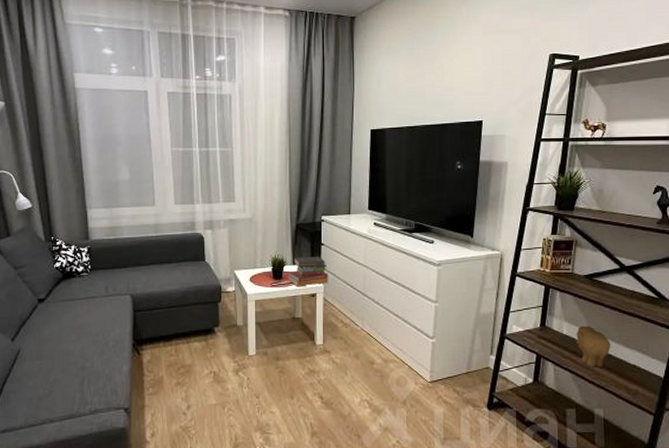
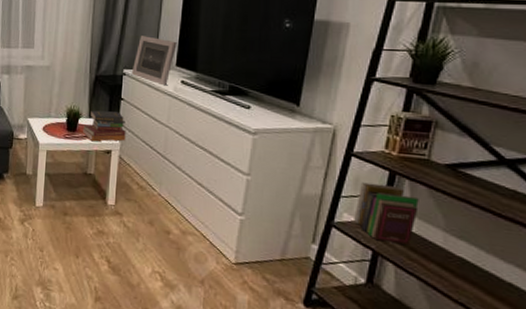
picture frame: none [329,183,368,229] -> present [131,36,177,86]
books: none [521,297,568,345] -> present [354,182,419,245]
decorative figurine: present [576,325,611,367] -> none [428,224,478,279]

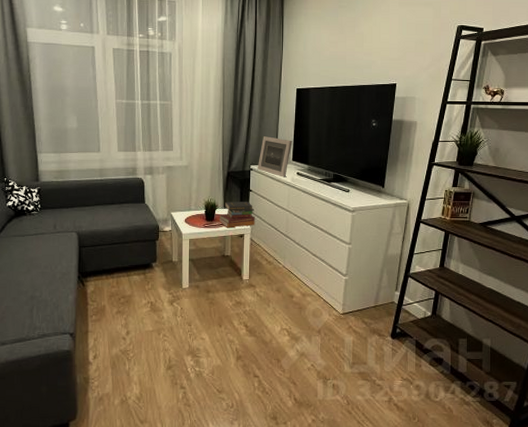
books: present [354,182,419,245] -> none [423,241,464,284]

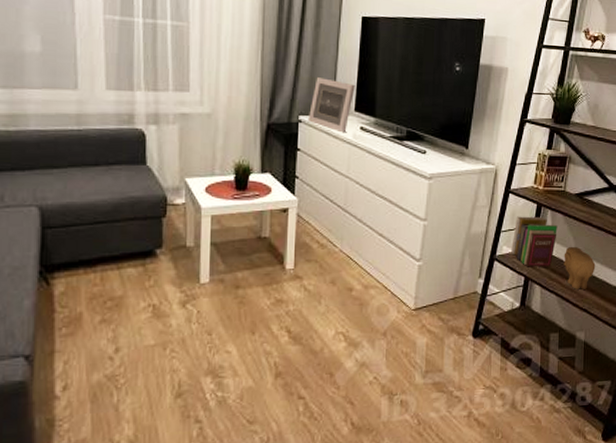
books: present [218,201,255,228] -> none [253,164,304,200]
books: none [423,241,464,284] -> present [511,216,558,267]
decorative figurine: none [470,267,500,303] -> present [563,246,596,290]

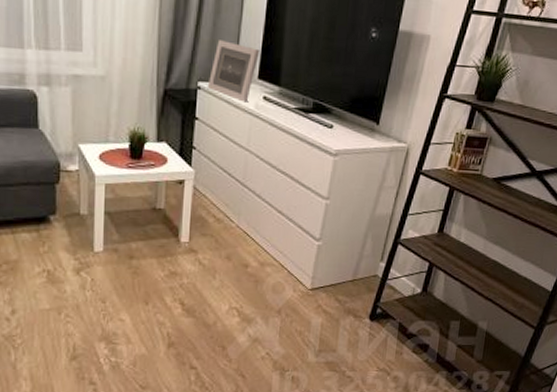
books: present [511,216,558,267] -> none [417,199,470,254]
decorative figurine: present [563,246,596,290] -> none [472,233,507,279]

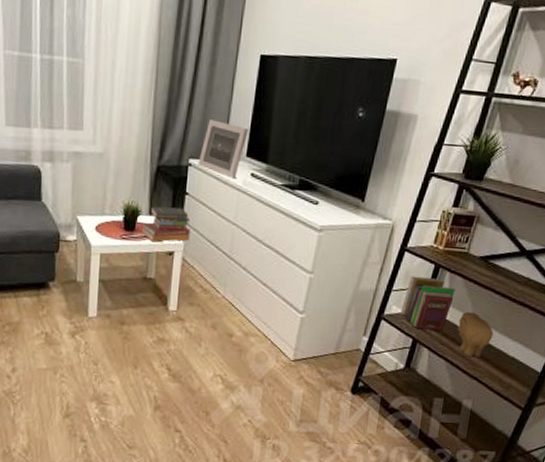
books: none [148,132,201,171] -> present [141,206,190,243]
books: none [417,199,470,254] -> present [401,276,456,331]
decorative figurine: none [472,233,507,279] -> present [457,311,494,357]

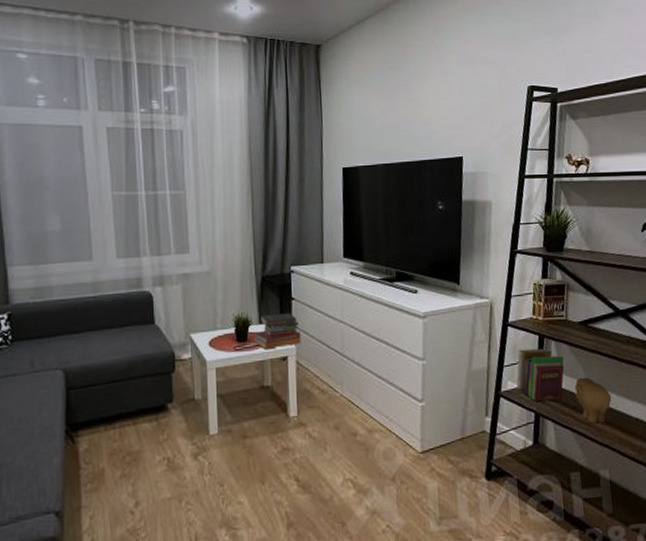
picture frame: present [197,120,249,179] -> none [299,228,342,279]

